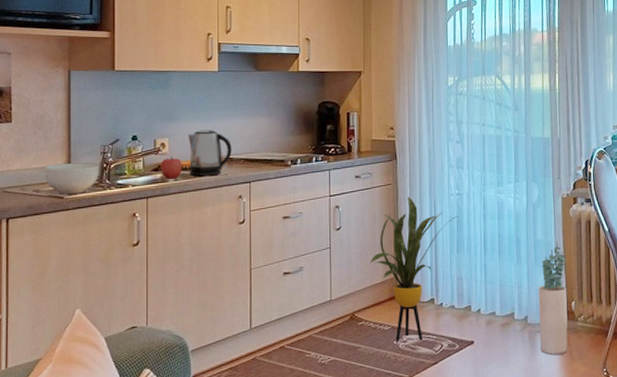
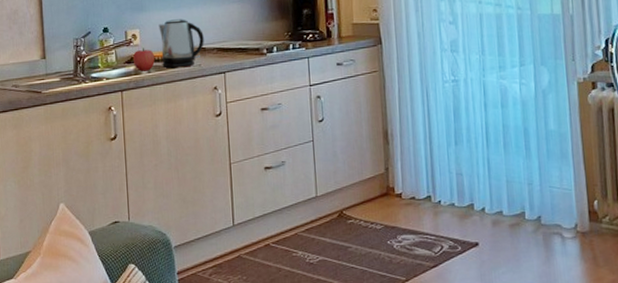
bowl: present [44,163,100,195] -> none [20,56,74,89]
house plant: present [369,196,460,342] -> none [356,84,457,243]
vase: present [538,241,568,356] -> none [553,132,591,261]

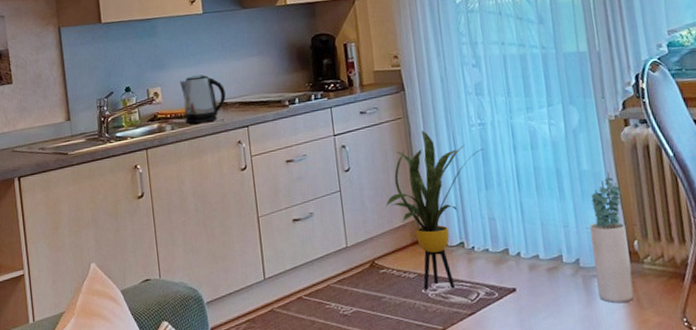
fruit: present [133,48,155,73] -> none [156,105,178,130]
house plant: none [356,84,457,243] -> present [385,130,485,291]
vase: none [553,132,591,261] -> present [590,171,634,304]

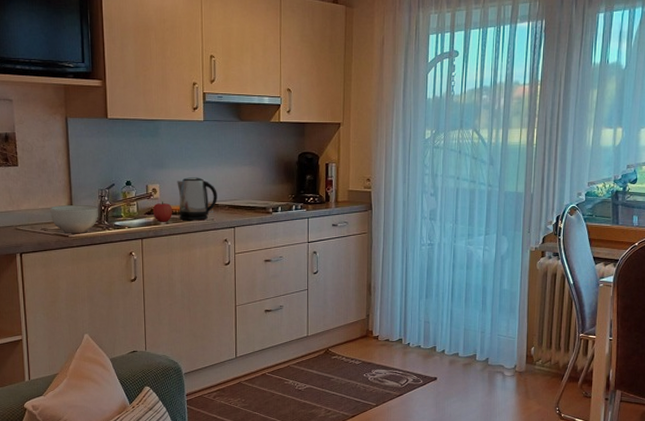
bowl: none [46,117,98,151] -> present [49,205,99,233]
fruit: none [156,105,178,130] -> present [153,201,172,223]
house plant: present [385,130,485,291] -> none [343,245,430,375]
vase: present [590,171,634,304] -> none [498,291,529,394]

